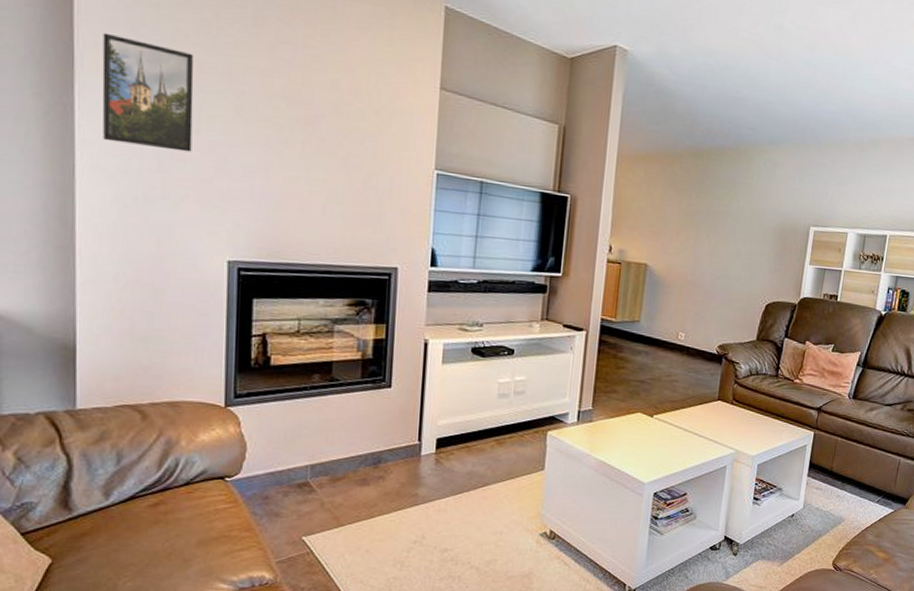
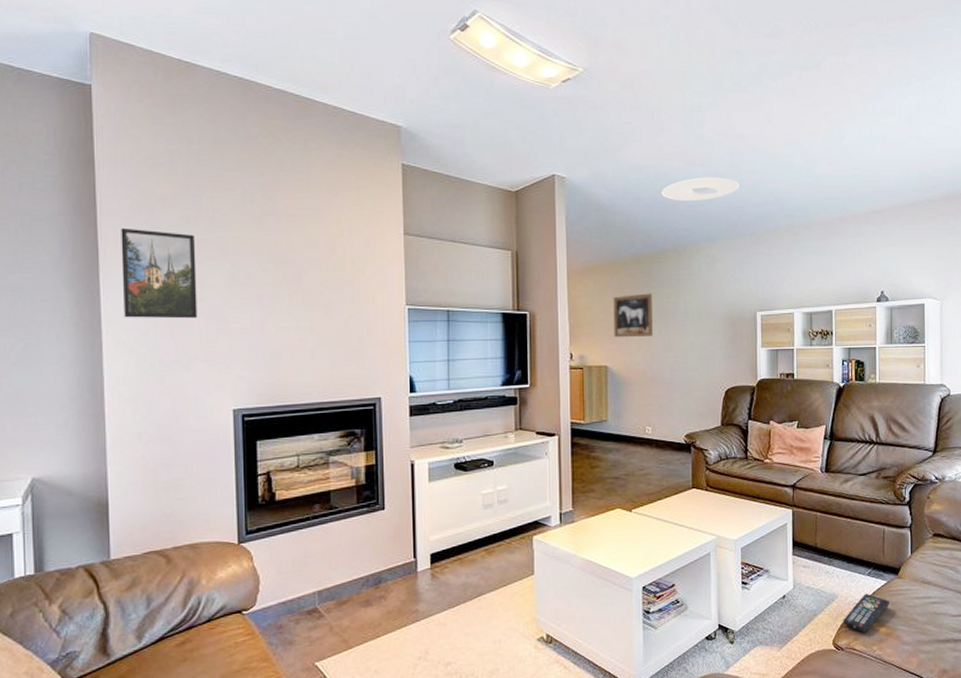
wall art: none [658,190,705,238] -> present [613,293,653,338]
ceiling light: none [729,72,814,99] -> present [661,177,739,202]
remote control: none [845,519,893,556] -> present [843,593,889,632]

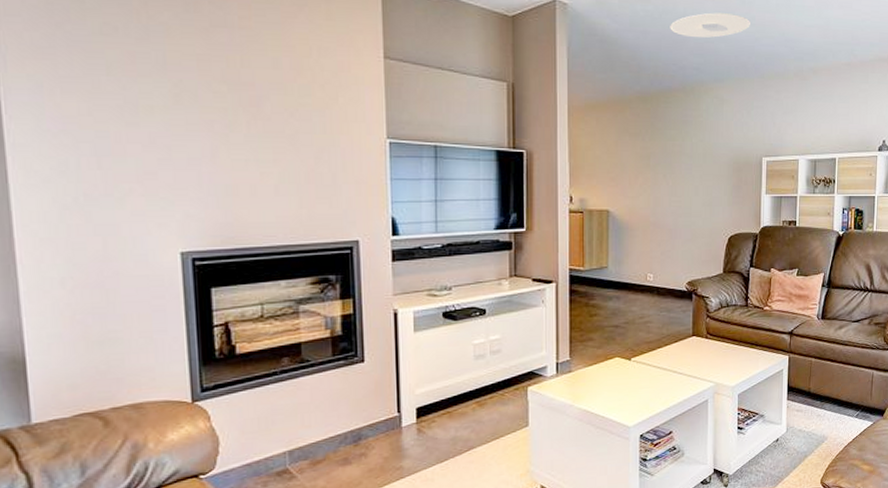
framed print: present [121,227,198,319] -> none [25,32,132,146]
wall art: present [613,293,653,338] -> none [617,134,657,181]
remote control: present [843,593,889,632] -> none [831,434,874,471]

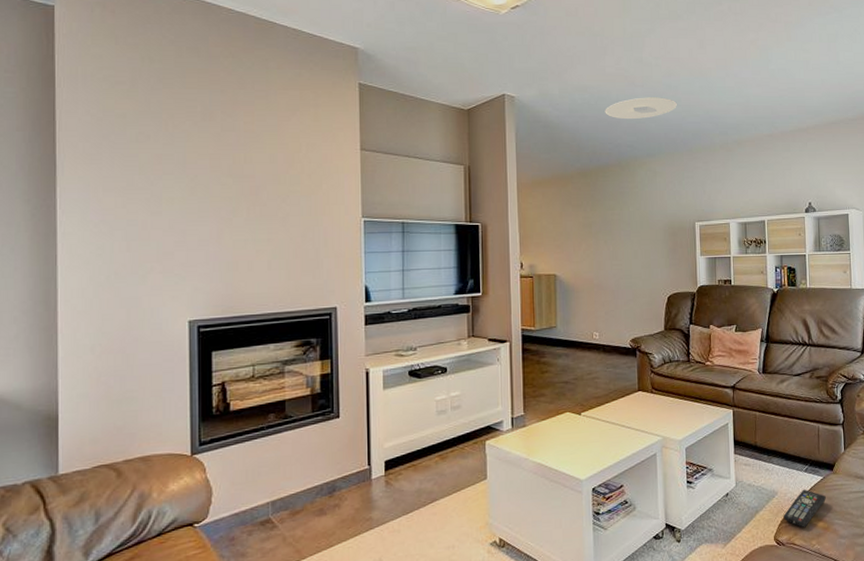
remote control: none [831,434,874,471] -> present [783,489,826,527]

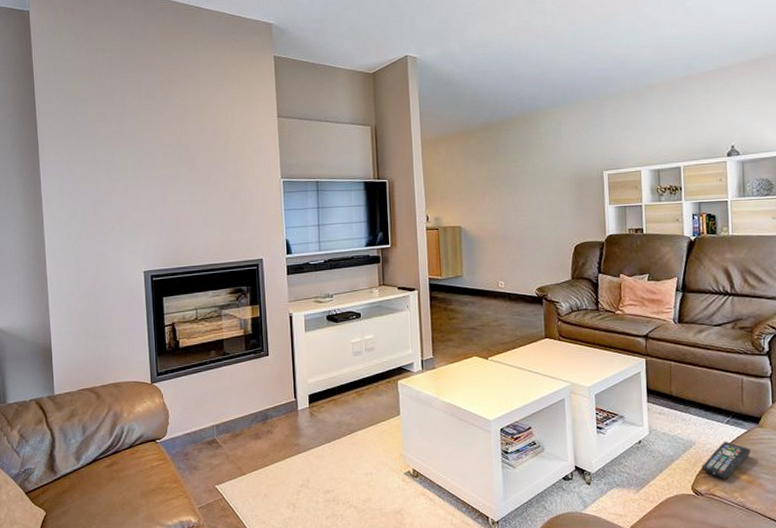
ceiling light: present [605,97,677,120] -> none [506,46,582,72]

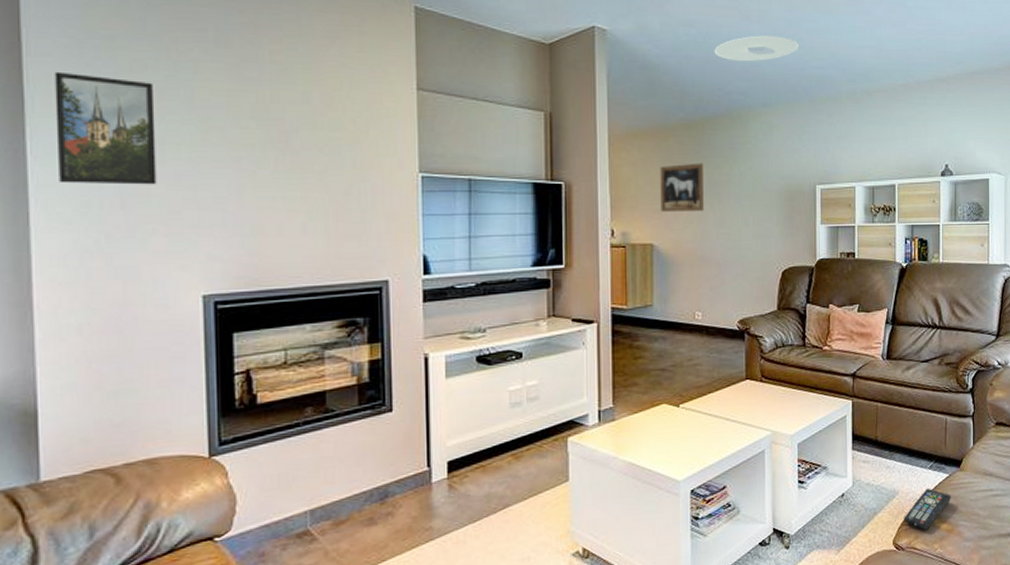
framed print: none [54,124,114,198] -> present [54,71,157,185]
wall art: none [464,158,503,201] -> present [660,163,704,213]
ceiling light: none [506,46,582,72] -> present [714,35,799,62]

